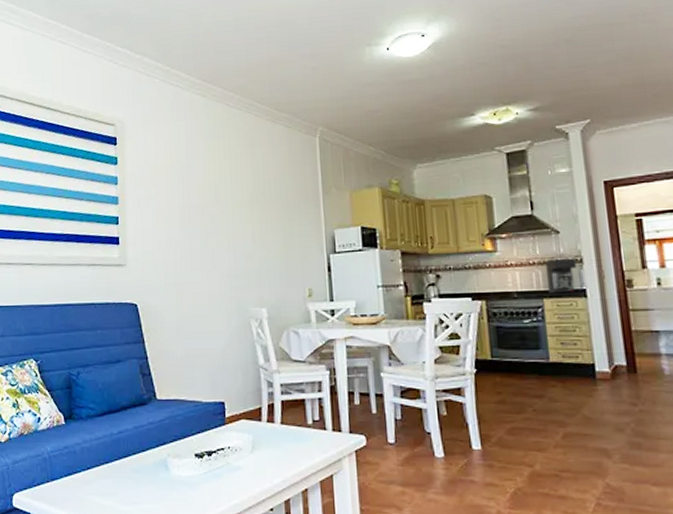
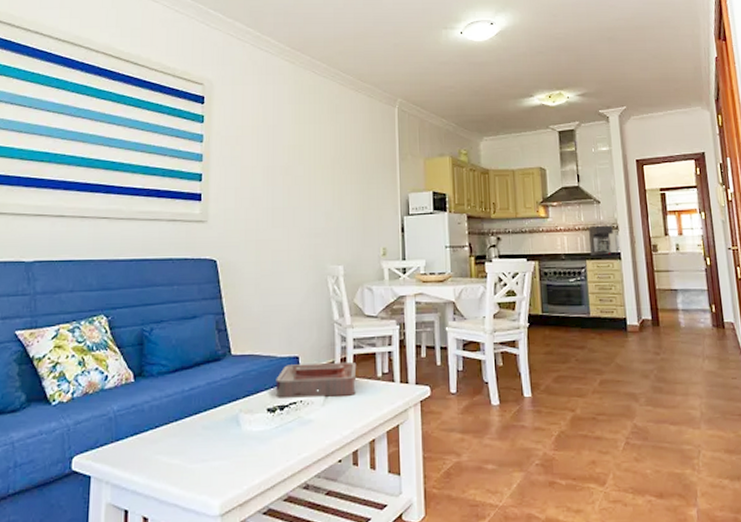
decorative tray: none [202,408,286,445] -> present [276,361,357,400]

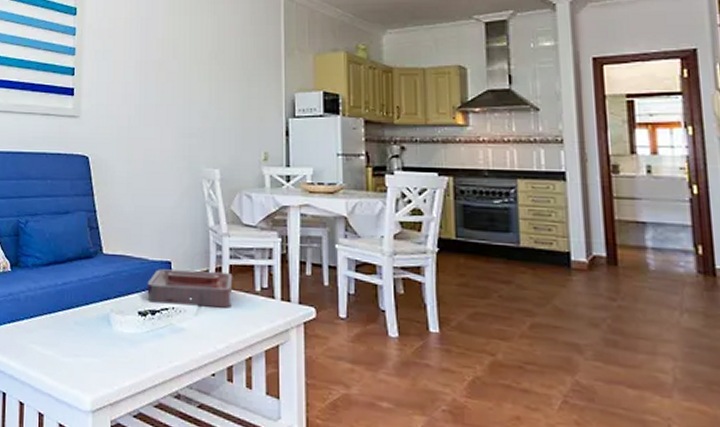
coffee maker: present [589,225,617,257] -> none [522,137,560,176]

